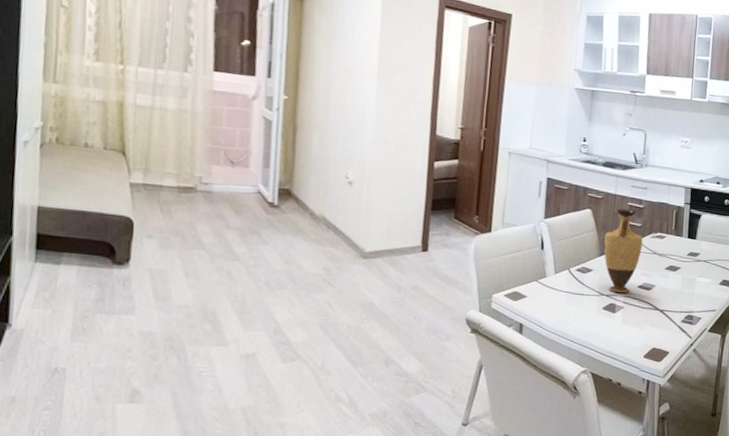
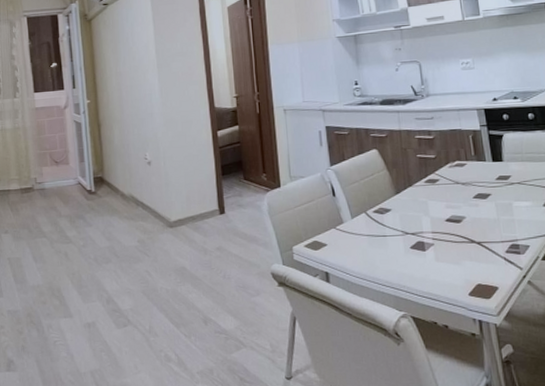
vase: present [603,208,643,293] -> none [397,142,442,229]

